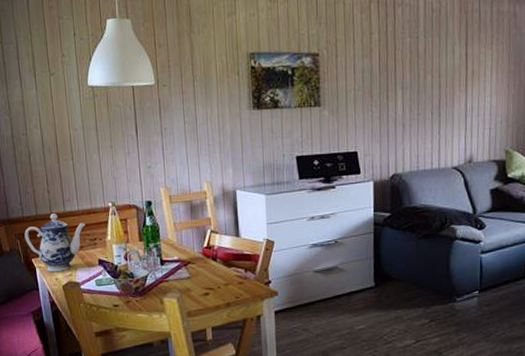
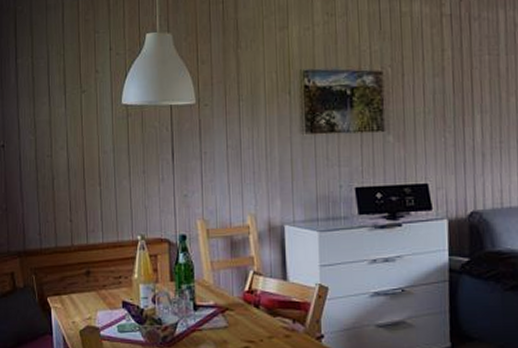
teapot: present [24,214,86,272] -> none [41,246,110,313]

